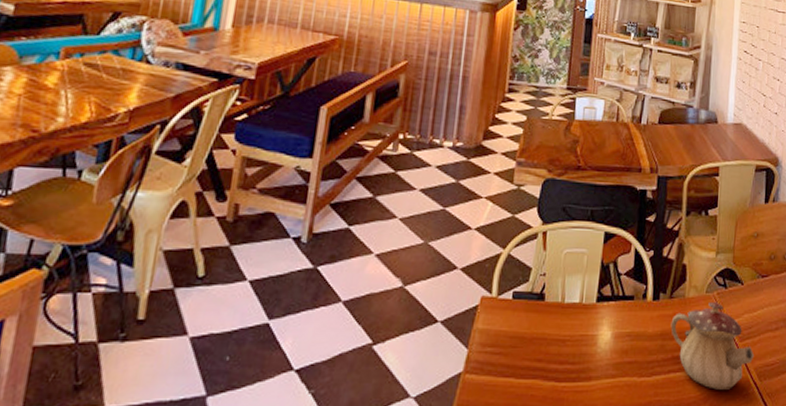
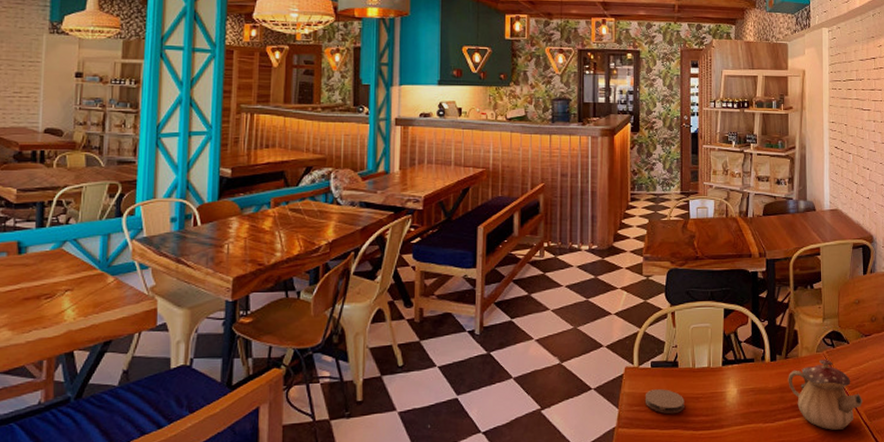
coaster: none [500,327,549,360] -> present [644,389,684,414]

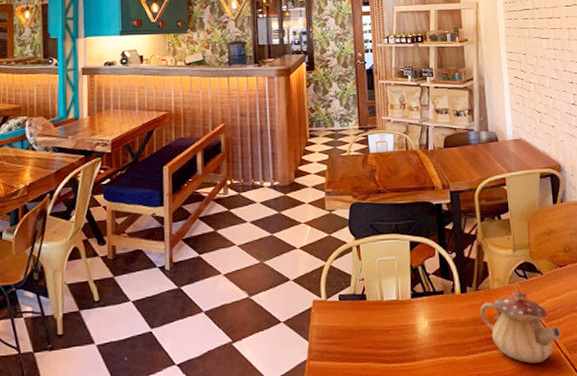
coaster: present [644,389,684,414] -> none [334,322,375,347]

